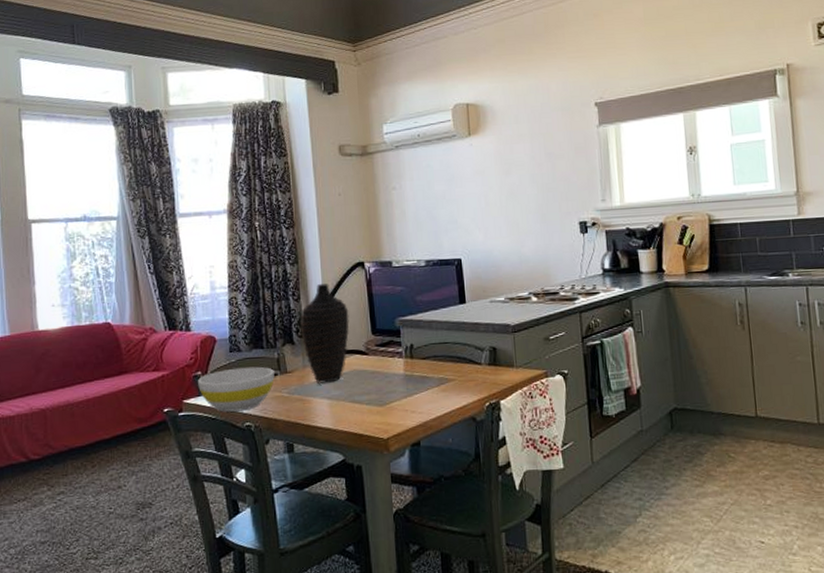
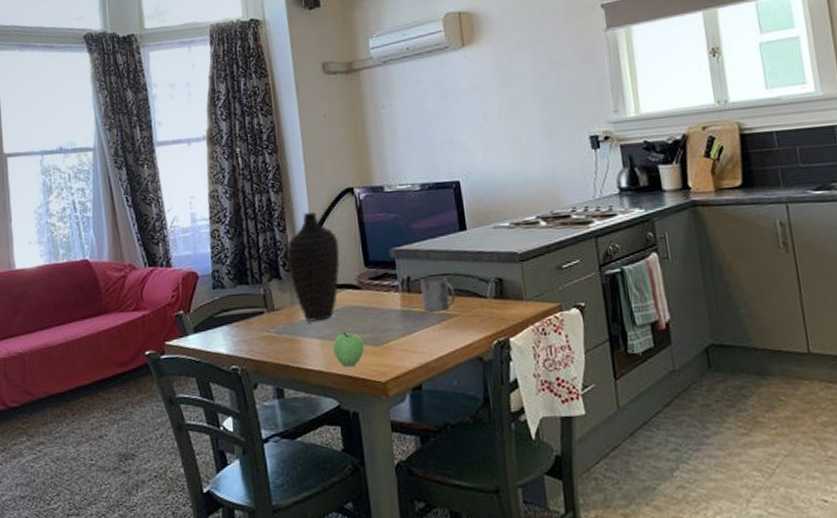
bowl: present [198,366,275,412] -> none [180,304,261,354]
apple: none [340,393,369,425] -> present [332,332,364,367]
mug: none [422,344,453,376] -> present [420,276,455,312]

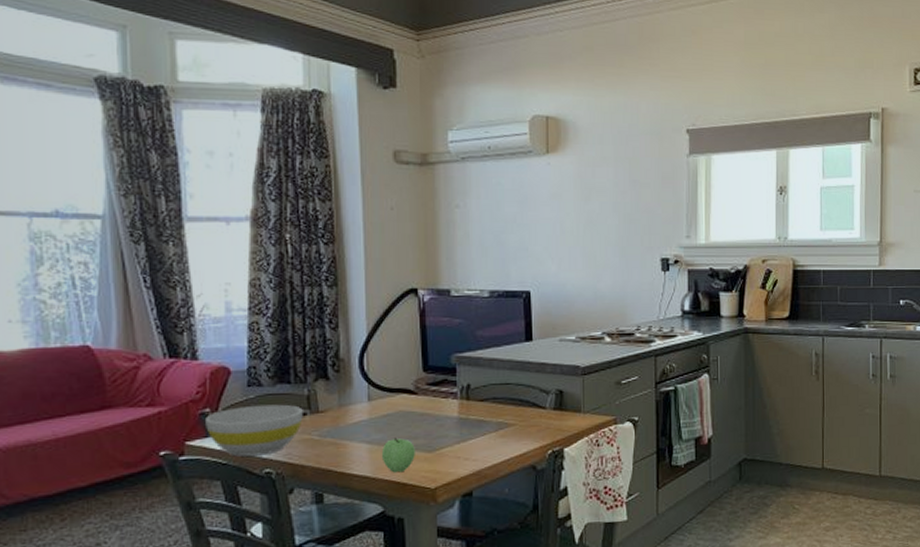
bowl: none [180,304,261,354] -> present [206,404,303,457]
decorative vase: present [286,212,340,323] -> none [337,311,397,427]
mug: present [420,276,455,312] -> none [480,385,514,420]

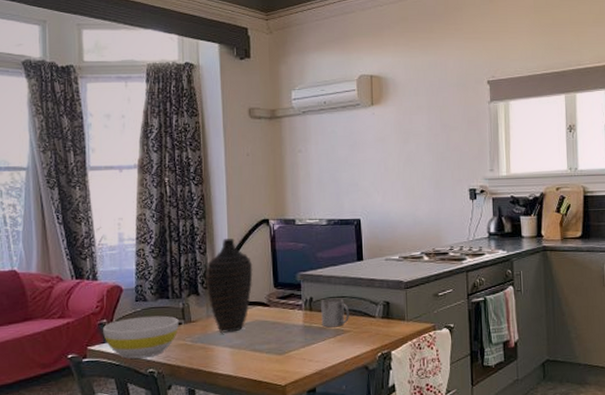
decorative vase: none [337,311,397,427] -> present [206,239,253,334]
apple: present [381,437,415,473] -> none [241,342,268,372]
mug: none [480,385,514,420] -> present [321,298,349,328]

